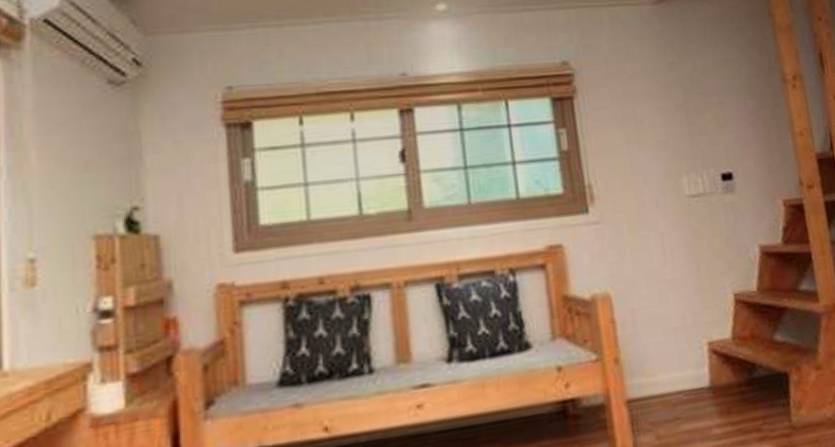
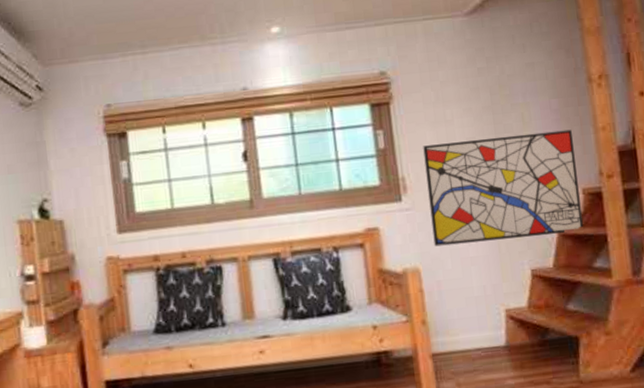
wall art: none [611,134,786,268] -> present [423,129,583,247]

